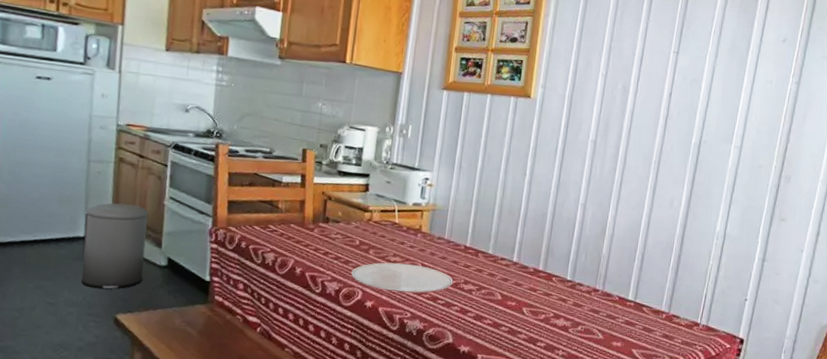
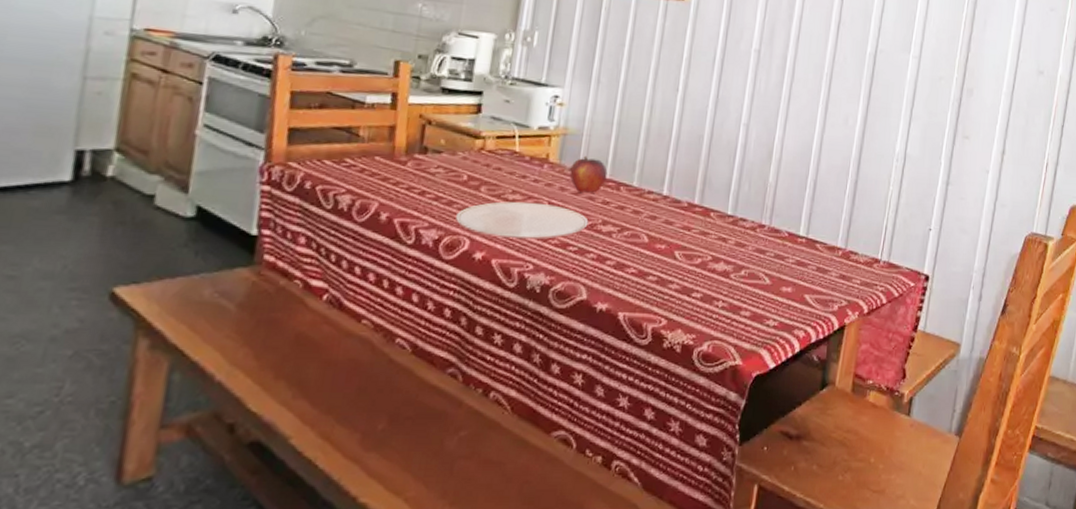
pedal bin: present [81,202,148,289] -> none [61,133,171,253]
fruit: none [438,227,468,258] -> present [569,155,608,194]

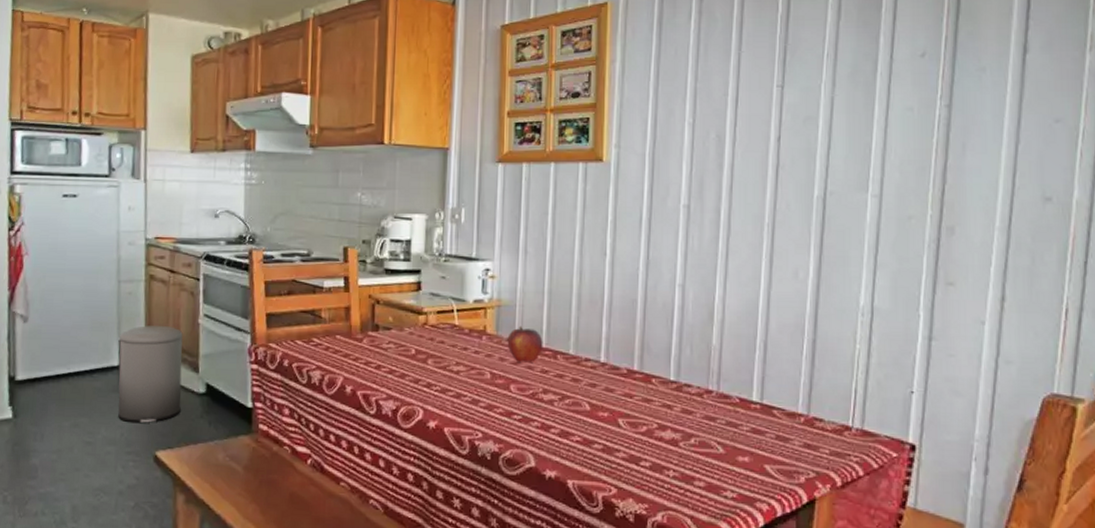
pedal bin: none [61,133,171,253] -> present [118,325,183,424]
plate: present [456,201,589,240] -> none [409,372,530,409]

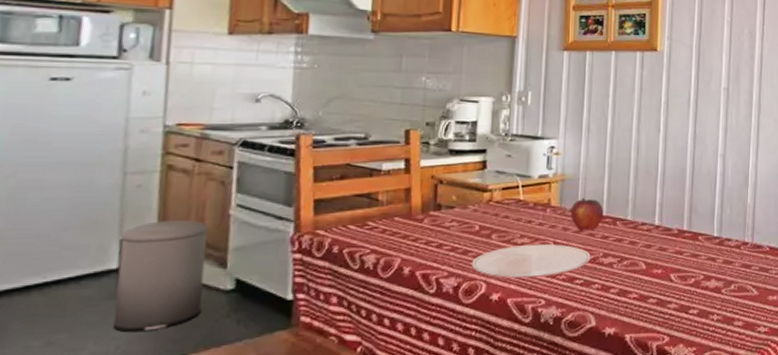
plate: none [409,372,530,409] -> present [472,243,591,279]

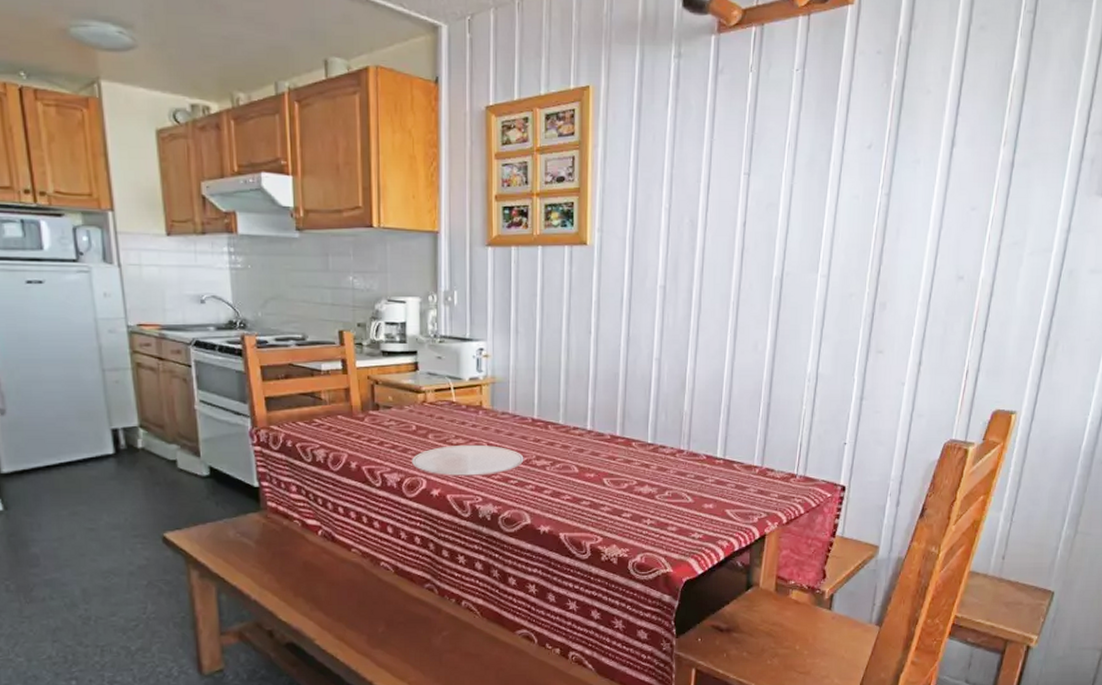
pedal bin: present [113,220,208,333] -> none [111,413,185,508]
fruit: present [570,197,604,232] -> none [502,400,535,434]

